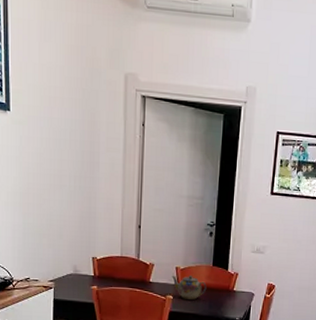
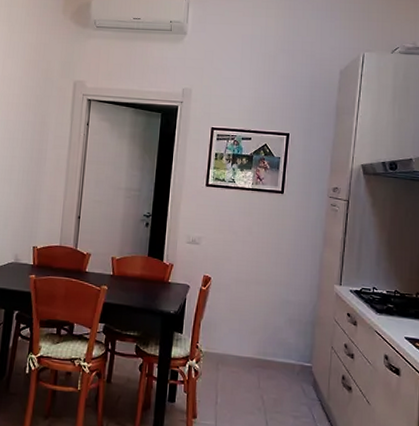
teapot: present [171,276,207,300] -> none [107,266,142,291]

